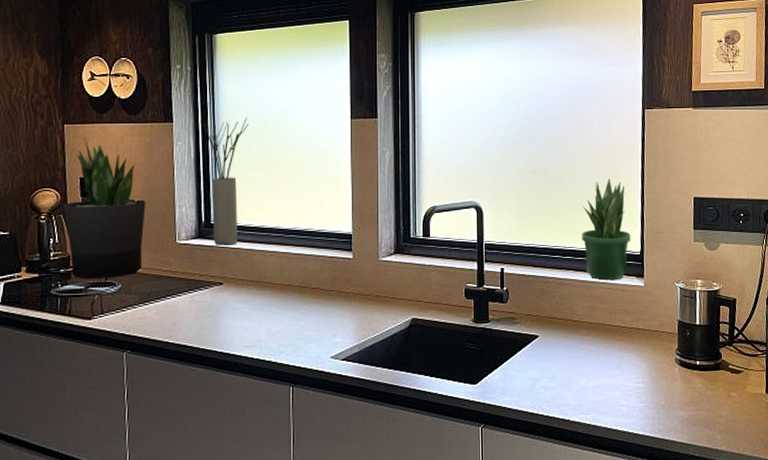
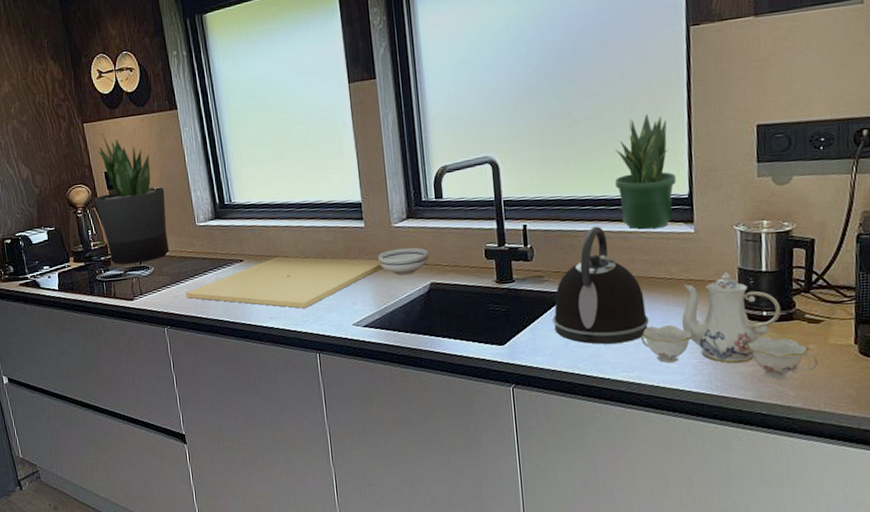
cutting board: none [153,281,366,338] -> present [185,256,382,309]
vase: present [204,118,248,247] -> none [206,96,252,225]
bowl: none [363,282,412,309] -> present [378,247,429,275]
kettle: none [522,274,605,386] -> present [552,226,649,344]
tea set: none [597,324,739,423] -> present [640,272,819,379]

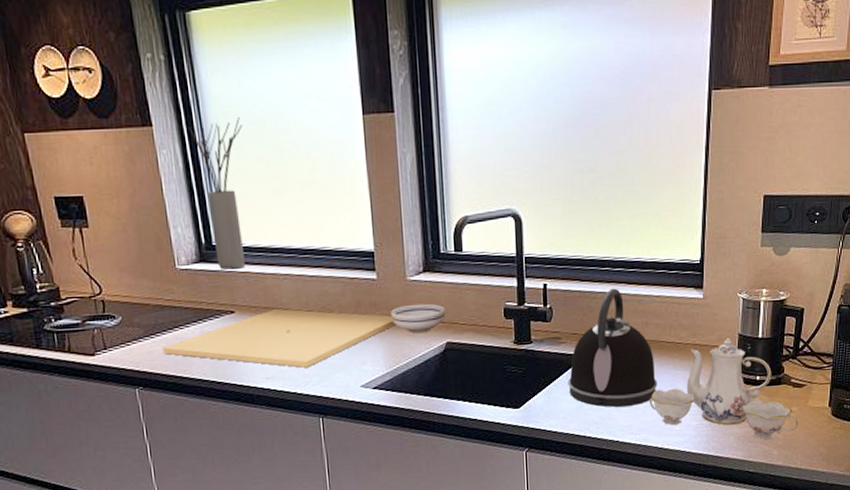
planter: present [94,134,170,265] -> none [40,148,142,313]
vase: none [206,96,252,225] -> present [189,117,246,271]
planter: present [615,114,677,230] -> none [634,176,690,294]

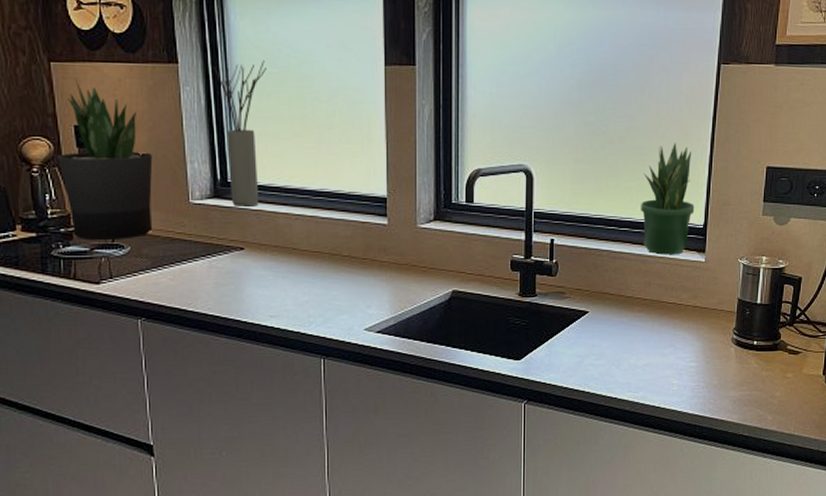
planter: none [40,148,142,313] -> present [57,78,153,241]
cutting board: present [162,308,395,368] -> none [168,247,402,308]
bowl: present [391,303,445,333] -> none [400,251,453,280]
kettle: present [568,288,657,407] -> none [569,247,657,364]
planter: none [634,176,690,294] -> present [641,143,695,255]
tea set: present [649,338,799,439] -> none [648,302,794,403]

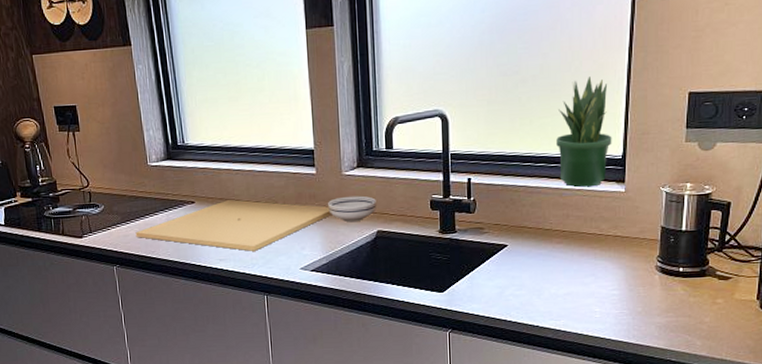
planter: present [57,78,153,241] -> none [43,67,121,202]
cutting board: none [168,247,402,308] -> present [135,199,331,251]
vase: present [214,60,266,208] -> none [161,36,205,167]
bowl: none [400,251,453,280] -> present [328,195,377,223]

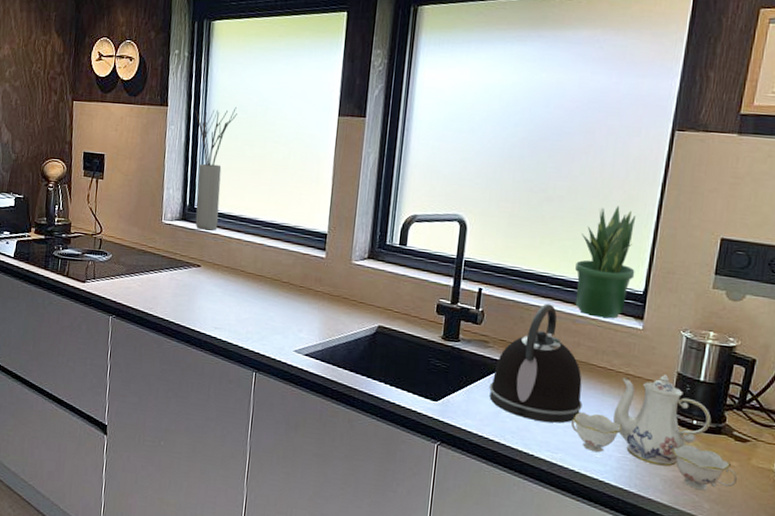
cutting board: present [135,199,331,251] -> none [137,268,334,325]
vase: none [161,36,205,167] -> present [195,107,237,231]
bowl: present [328,195,377,223] -> none [332,285,382,313]
kettle: none [490,182,578,294] -> present [489,303,582,423]
tea set: none [569,230,724,329] -> present [570,374,738,490]

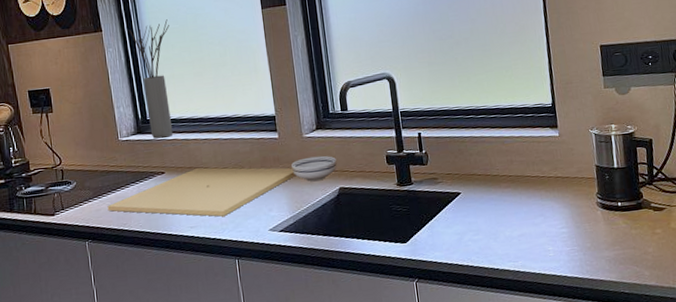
cutting board: none [137,268,334,325] -> present [107,167,295,217]
bowl: none [332,285,382,313] -> present [291,155,337,182]
kettle: present [489,303,582,423] -> none [447,132,528,238]
tea set: present [570,374,738,490] -> none [521,169,665,261]
planter: present [575,206,635,319] -> none [491,37,542,135]

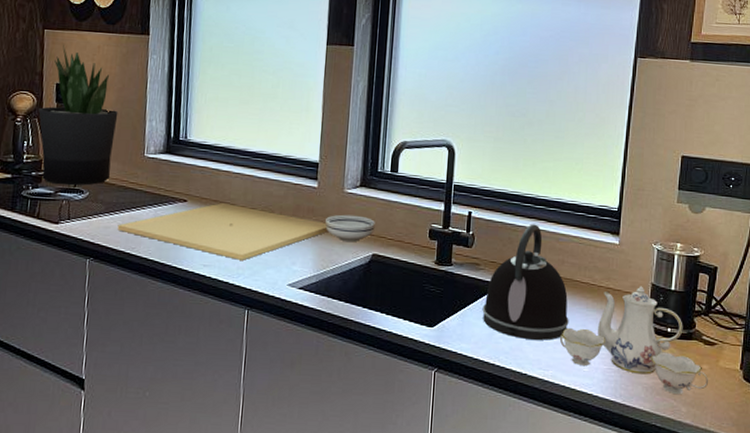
planter: none [17,54,92,181] -> present [38,44,118,186]
vase: present [129,19,173,139] -> none [179,36,223,164]
kettle: none [447,132,528,238] -> present [482,224,569,340]
tea set: none [521,169,665,261] -> present [559,286,709,394]

